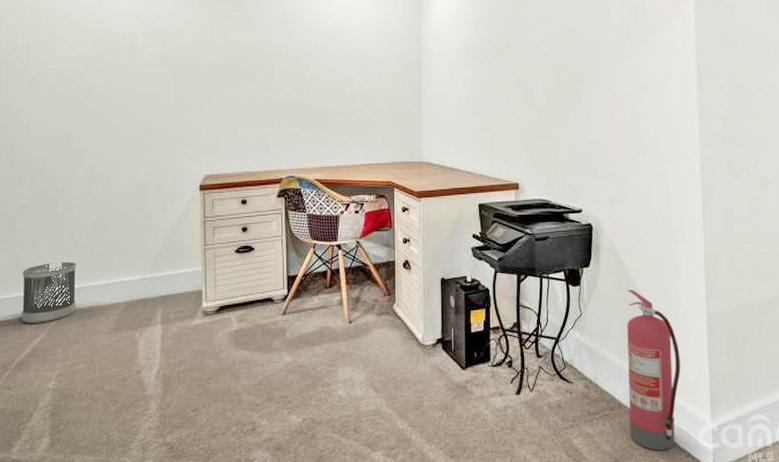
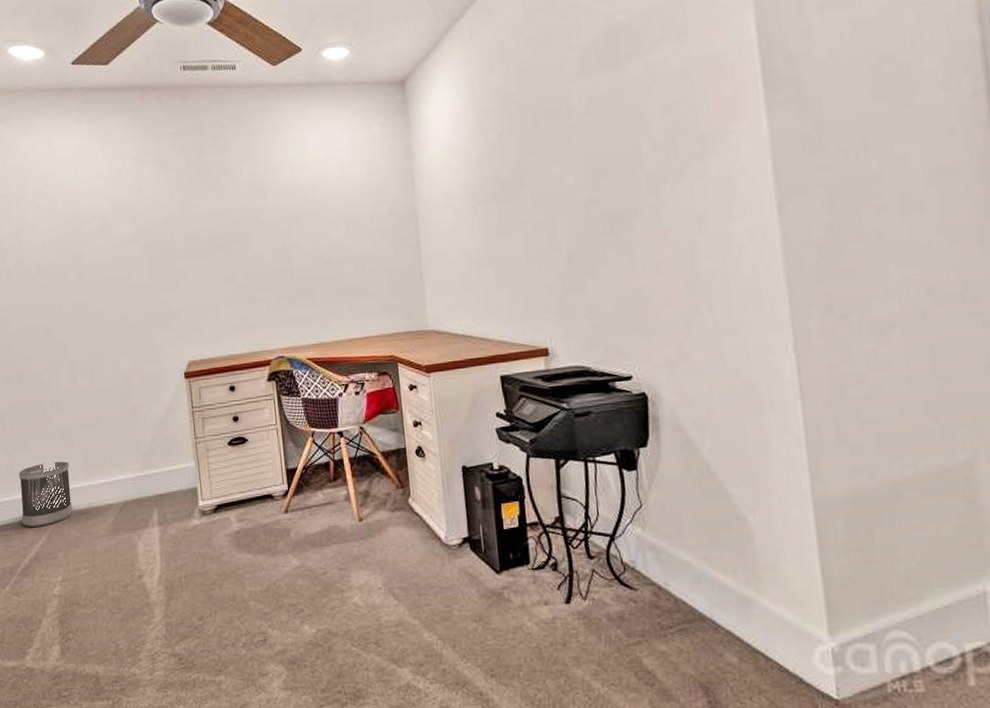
fire extinguisher: present [627,289,681,451] -> none [700,473,782,674]

